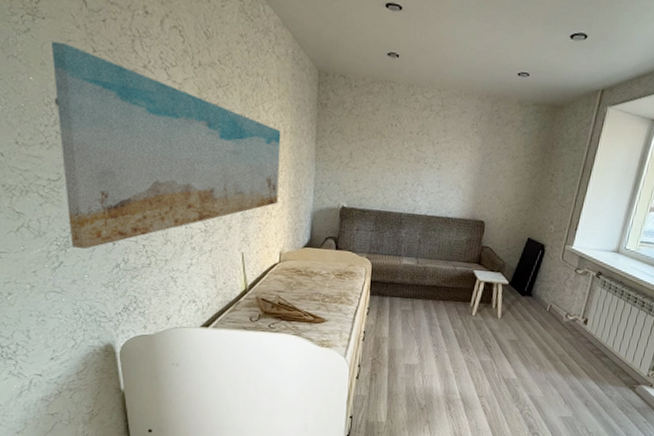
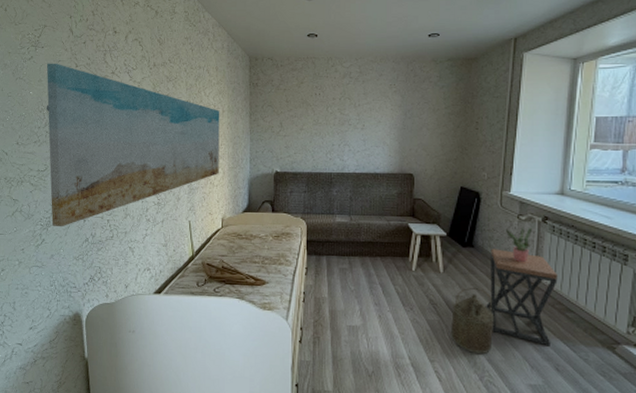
watering can: none [500,332,541,391] -> present [451,287,495,354]
stool: none [535,298,601,386] -> present [486,248,558,347]
potted plant: none [563,280,587,312] -> present [506,227,533,262]

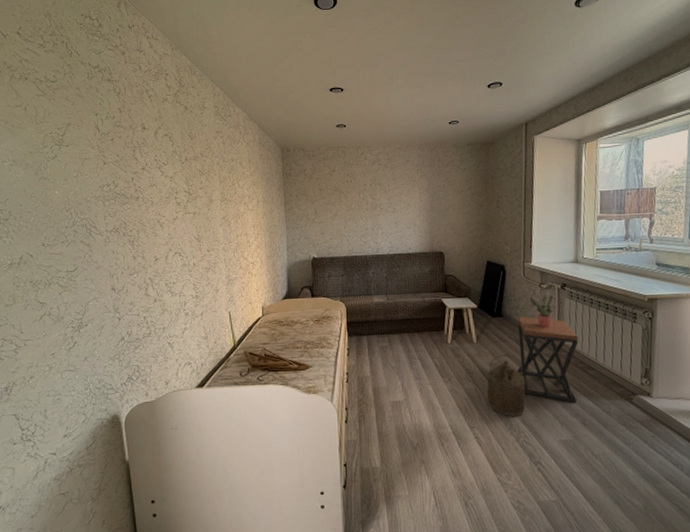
wall art: present [46,63,220,226] -> none [73,161,257,327]

